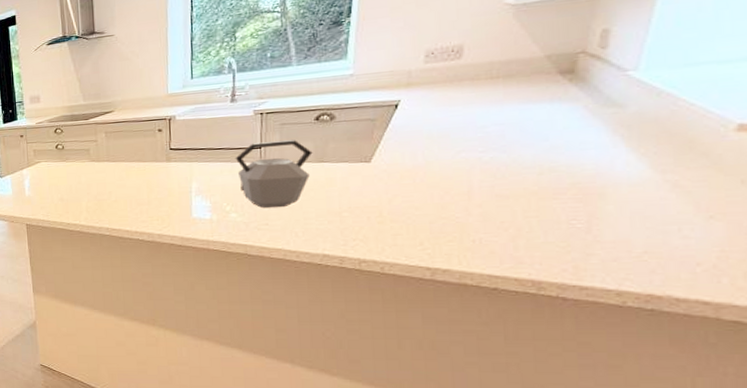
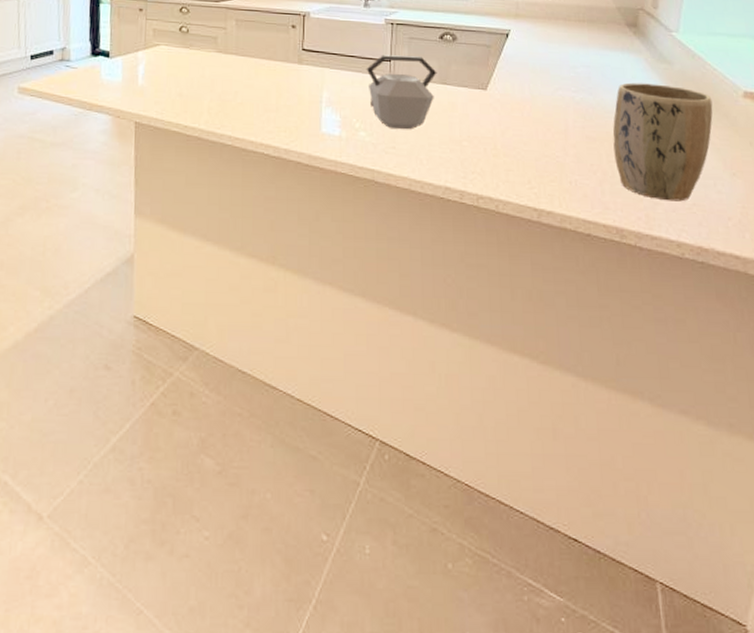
plant pot: none [532,130,685,251] -> present [612,82,713,202]

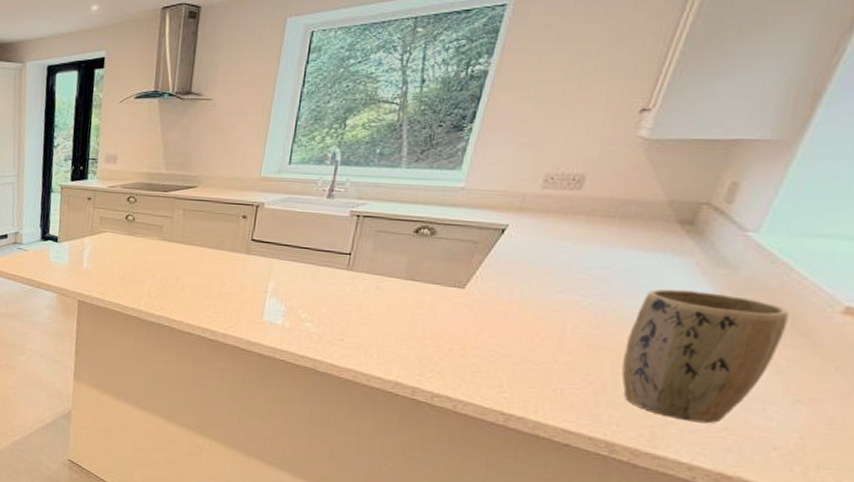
kettle: present [366,55,437,130] -> none [320,247,405,324]

